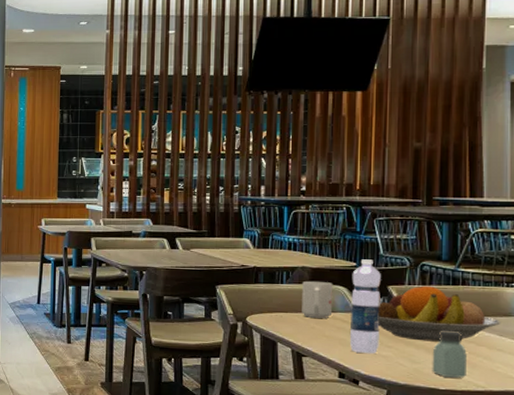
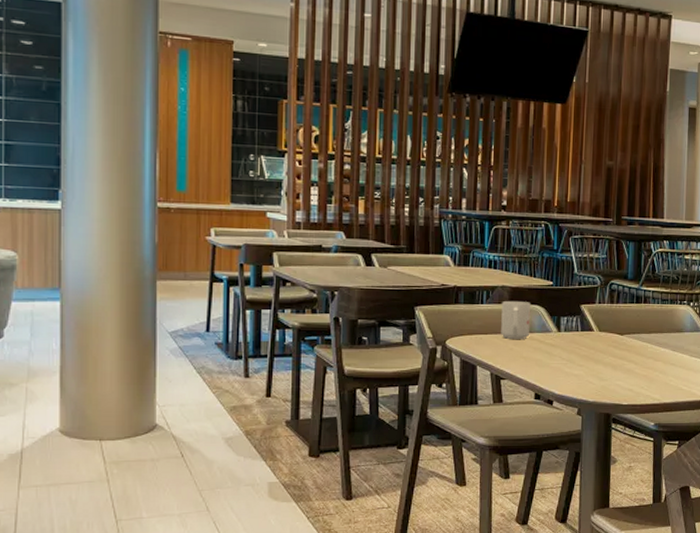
water bottle: present [349,259,381,354] -> none [545,278,575,374]
fruit bowl: present [378,286,501,342] -> none [572,304,675,359]
saltshaker: present [432,330,467,378] -> none [617,347,646,392]

